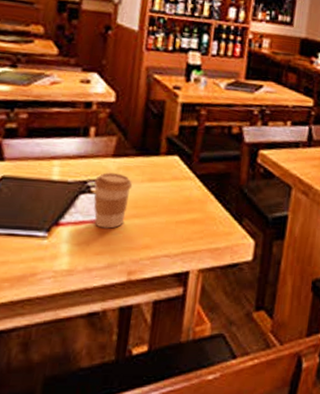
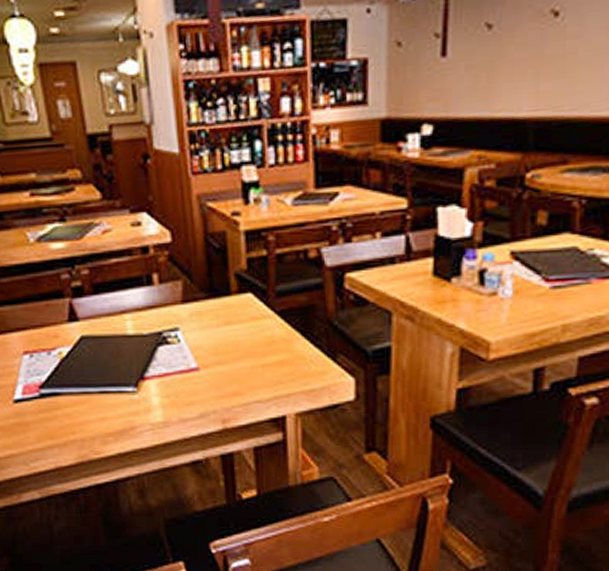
coffee cup: present [93,172,133,229] -> none [169,320,209,379]

